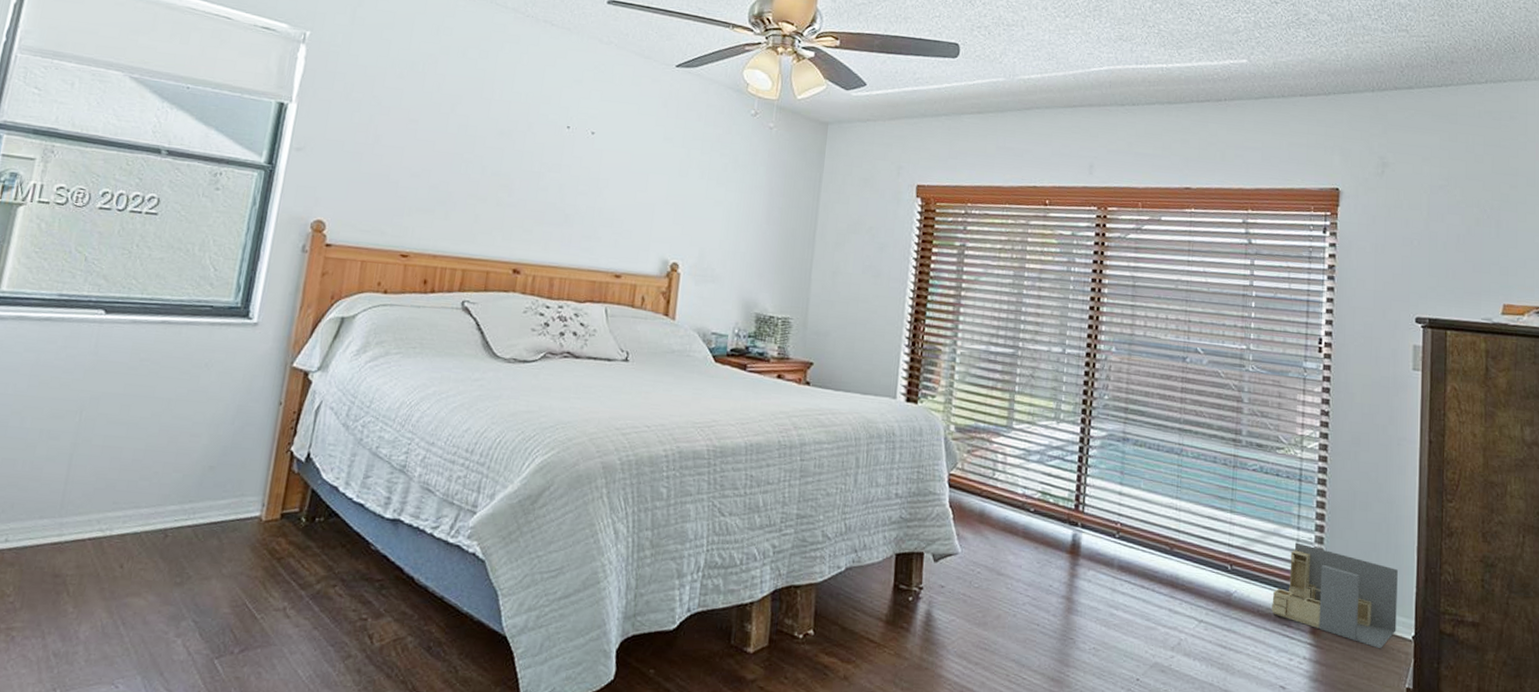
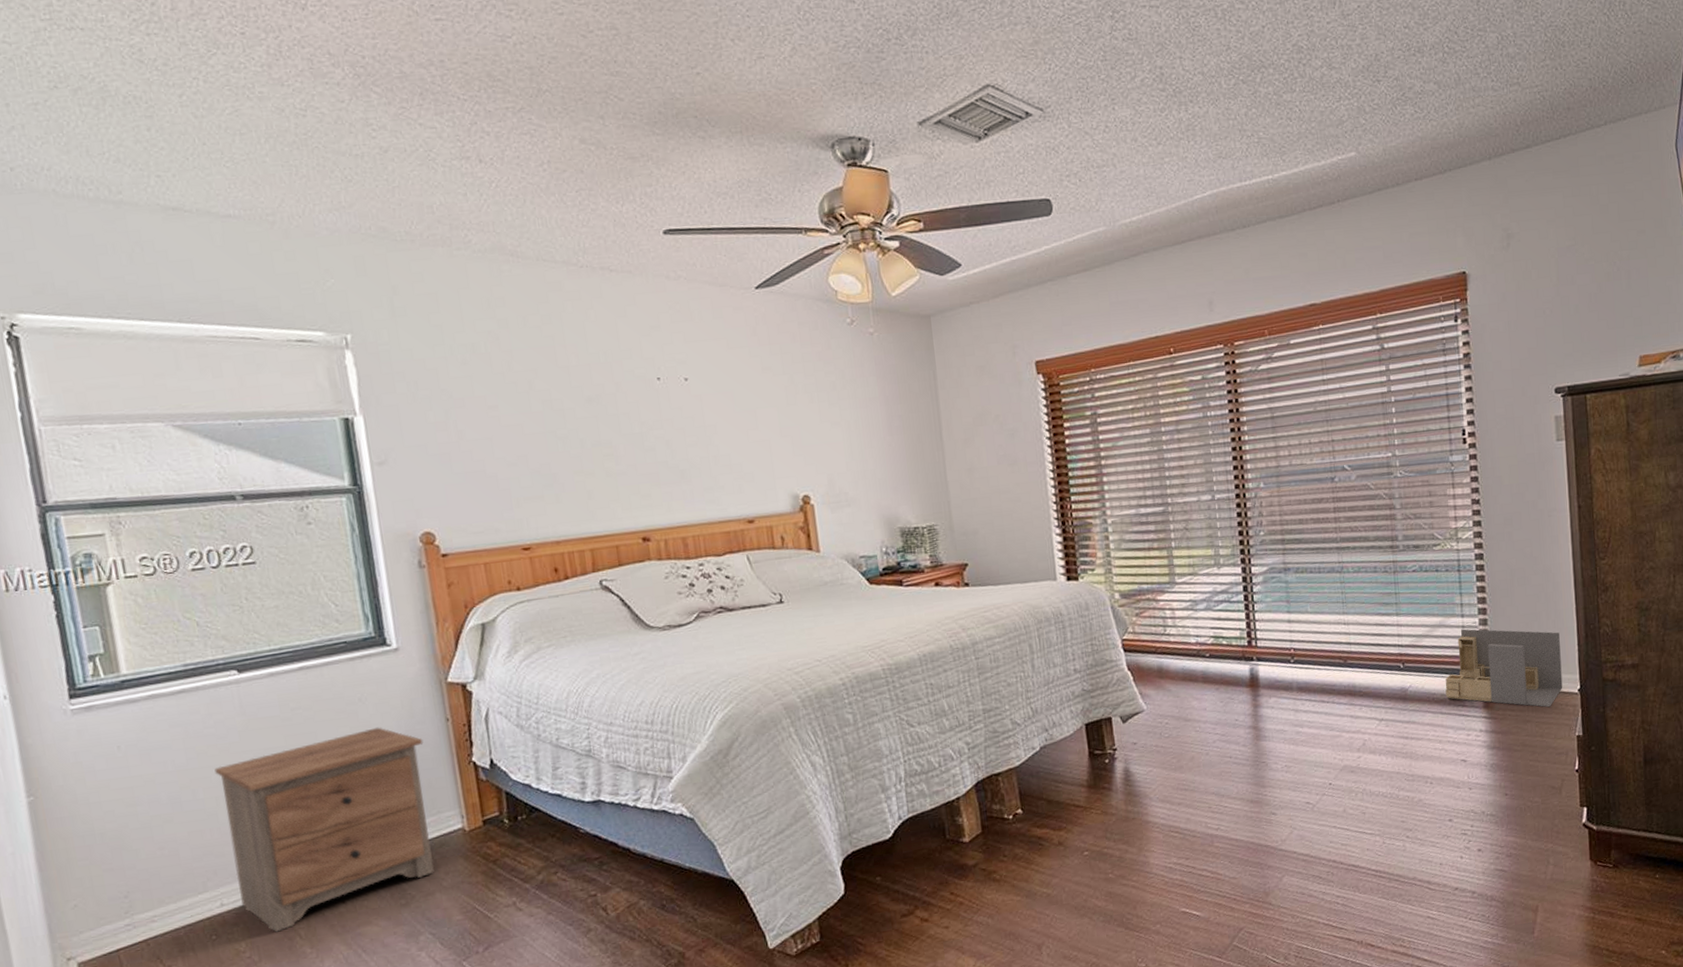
nightstand: none [25,395,251,583] -> present [214,727,435,933]

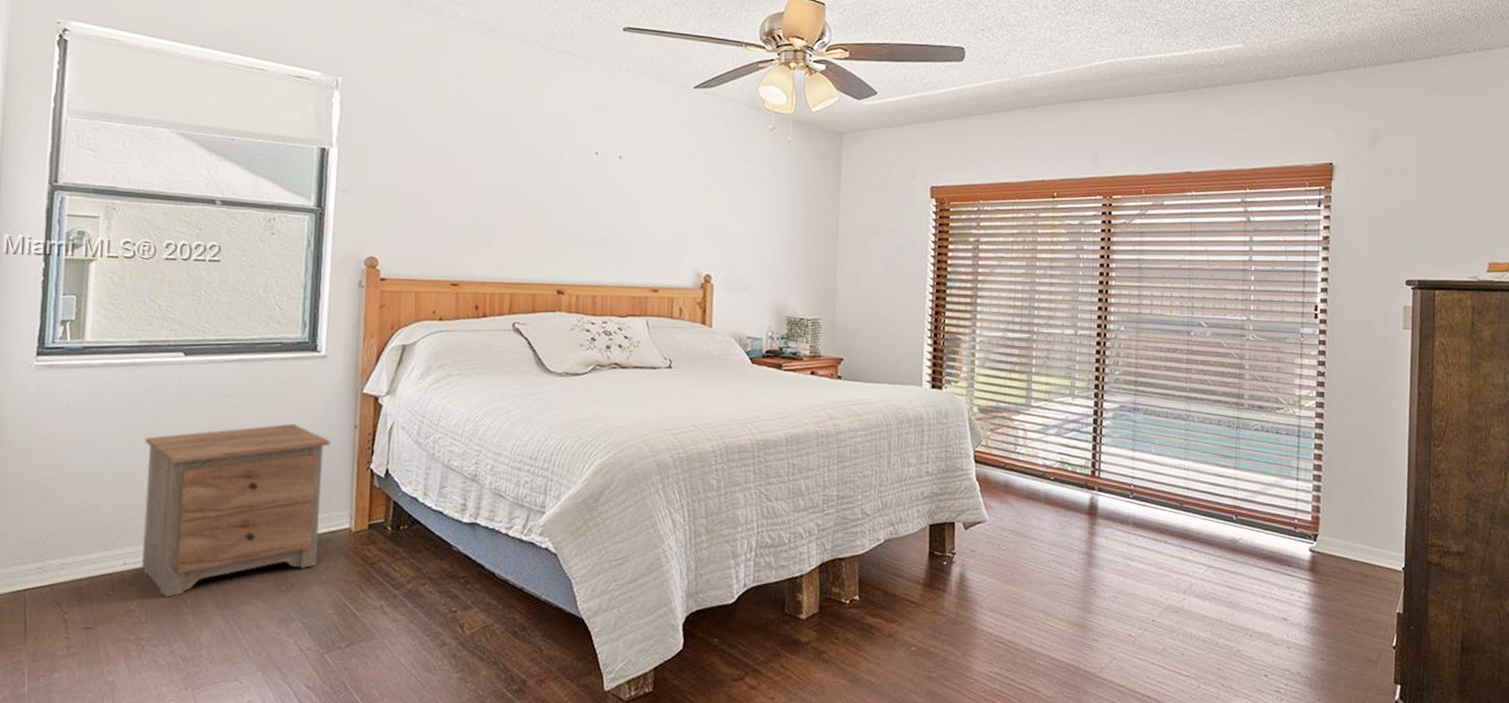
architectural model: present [1445,628,1563,708] -> none [1274,492,1389,581]

